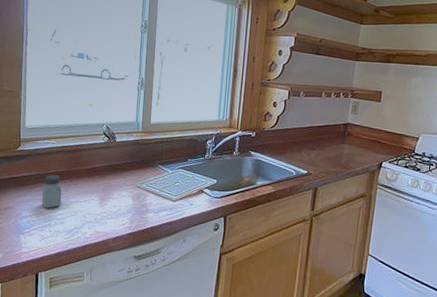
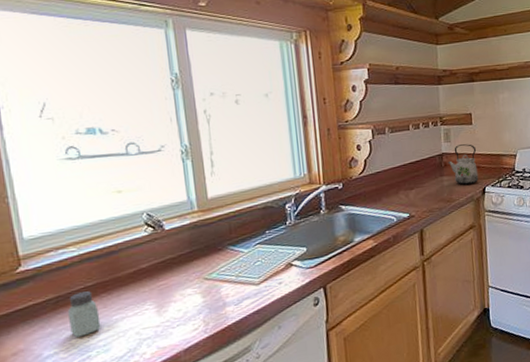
kettle: none [351,118,381,157] -> present [448,144,479,185]

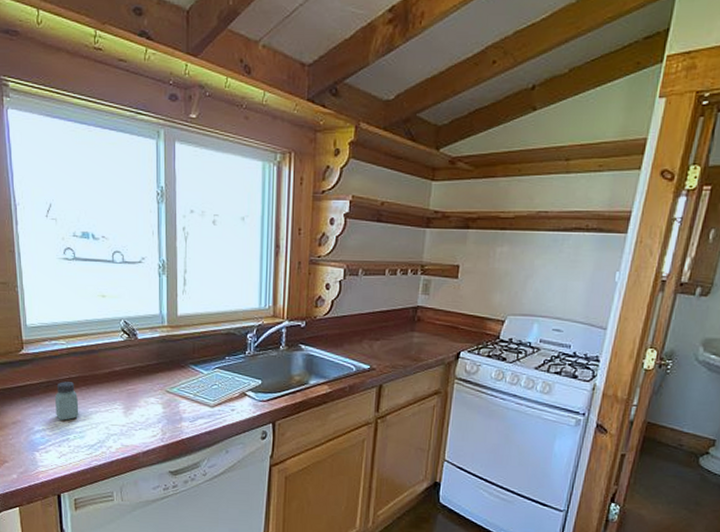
kettle: present [448,144,479,185] -> none [422,299,458,346]

